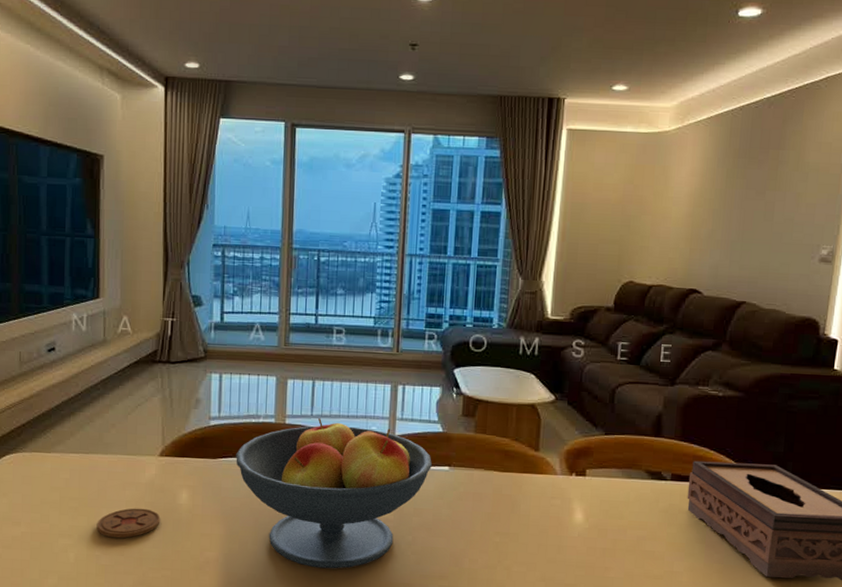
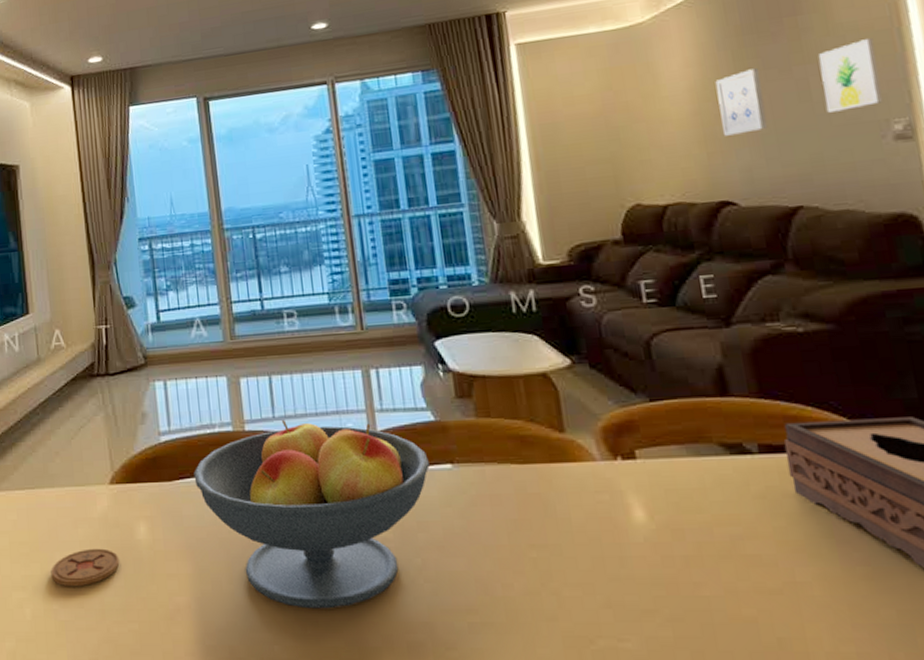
wall art: none [705,187,743,238] -> present [715,68,768,136]
wall art: none [780,179,826,233] -> present [818,38,884,113]

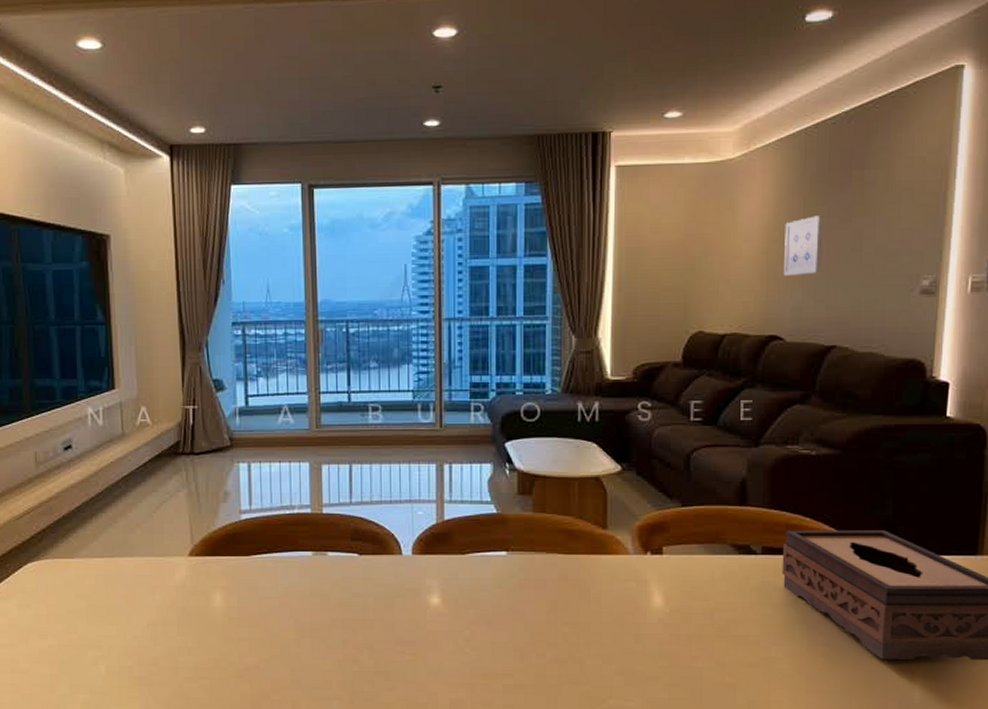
coaster: present [51,548,120,587] -> none [127,613,195,647]
fruit bowl: present [194,420,430,609] -> none [271,506,487,671]
wall art: present [818,38,884,113] -> none [872,199,922,264]

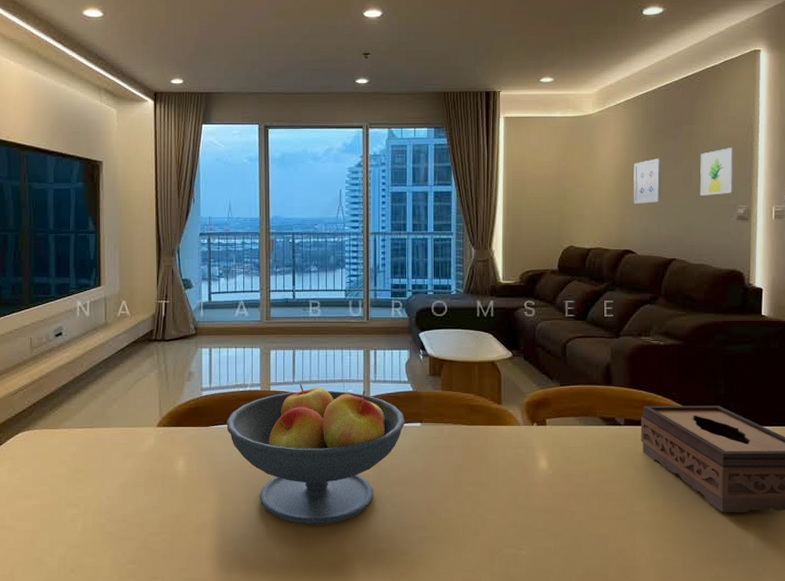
fruit bowl: none [271,506,487,671] -> present [226,384,405,525]
wall art: none [872,199,922,264] -> present [700,148,735,196]

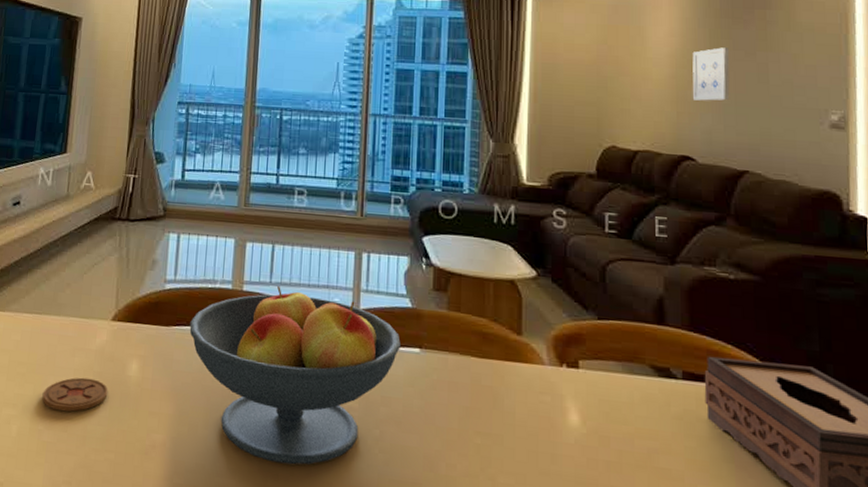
coaster: none [101,476,160,506] -> present [42,377,108,412]
wall art: present [700,148,735,196] -> none [778,39,826,96]

